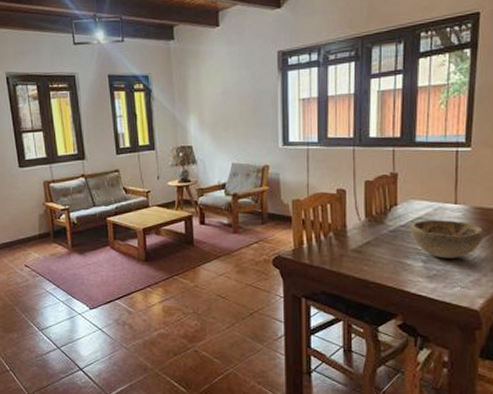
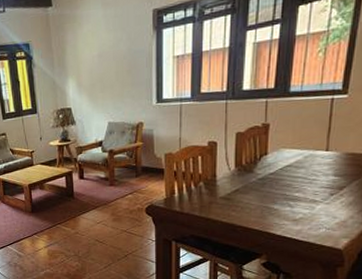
decorative bowl: present [411,220,483,259] -> none [280,166,353,203]

